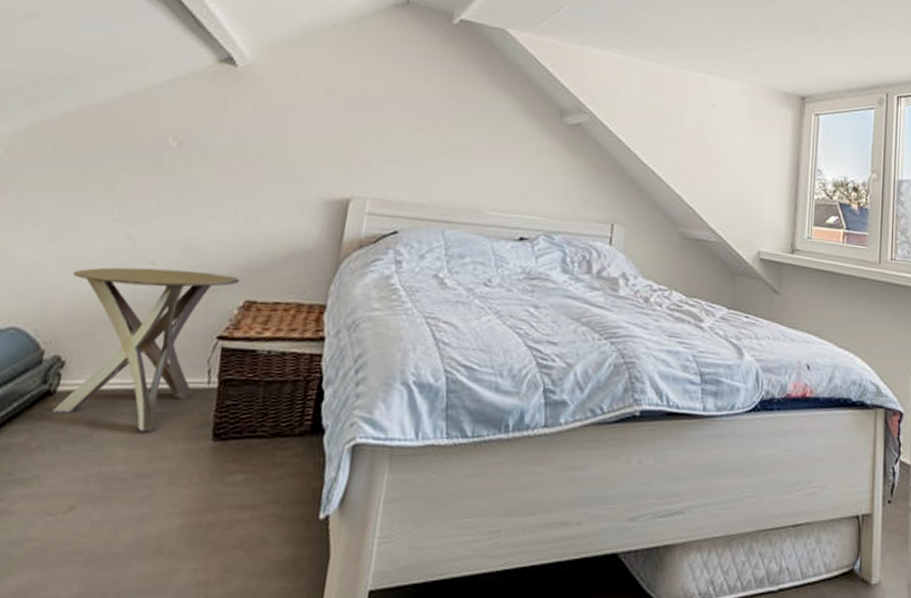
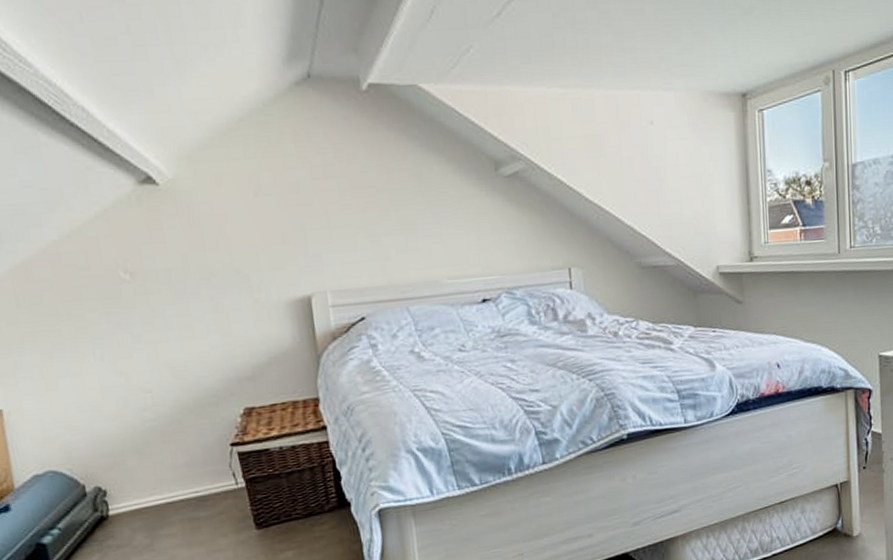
side table: present [52,267,239,432] -> none [81,388,233,534]

